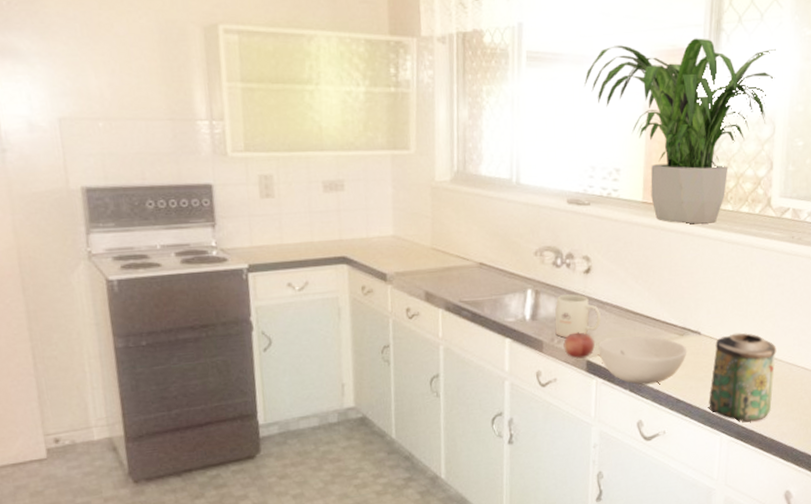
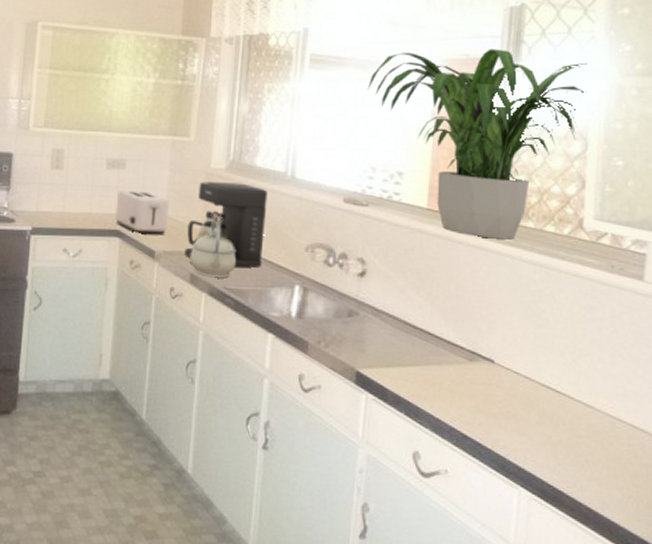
toaster: none [339,211,397,258] -> present [115,189,170,234]
coffee maker: none [417,194,495,279] -> present [184,182,267,268]
kettle: none [422,225,470,293] -> present [190,211,237,278]
mug: present [554,294,601,338] -> none [323,296,375,343]
fruit: present [563,332,596,359] -> none [331,338,368,368]
bowl: present [598,335,687,386] -> none [370,349,477,412]
canister: present [709,332,777,422] -> none [503,368,593,480]

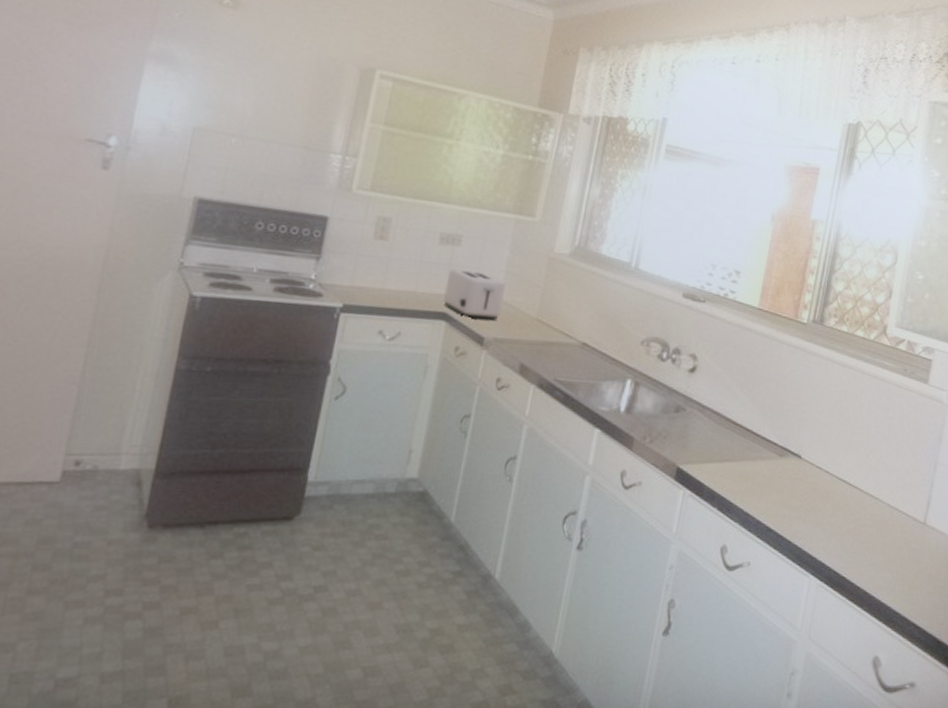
coffee maker: present [184,182,267,268] -> none [516,266,610,360]
kettle: present [190,211,237,278] -> none [521,298,572,370]
potted plant: present [368,49,587,240] -> none [717,154,905,342]

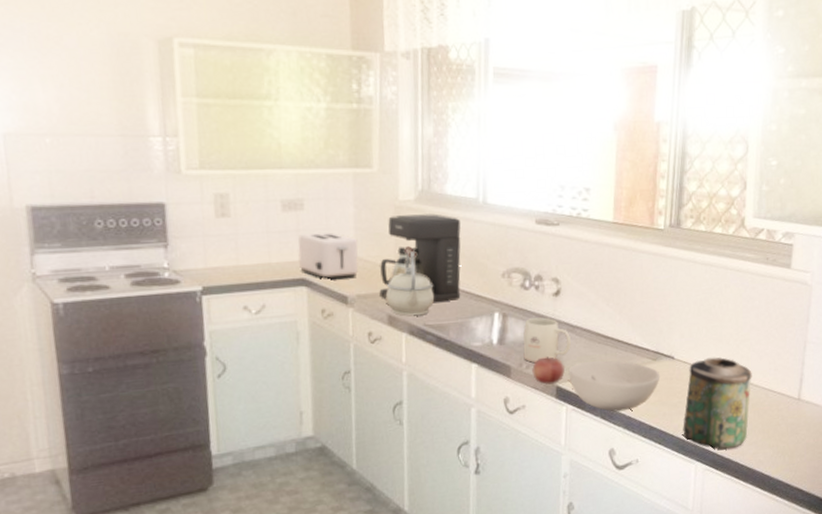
coffee maker: none [516,266,610,360] -> present [379,213,461,302]
kettle: none [521,298,572,370] -> present [385,246,435,317]
mug: none [648,391,699,439] -> present [523,317,571,363]
fruit: none [655,434,690,464] -> present [532,357,566,385]
bowl: none [691,445,785,506] -> present [568,360,661,412]
canister: none [801,463,879,566] -> present [683,357,752,449]

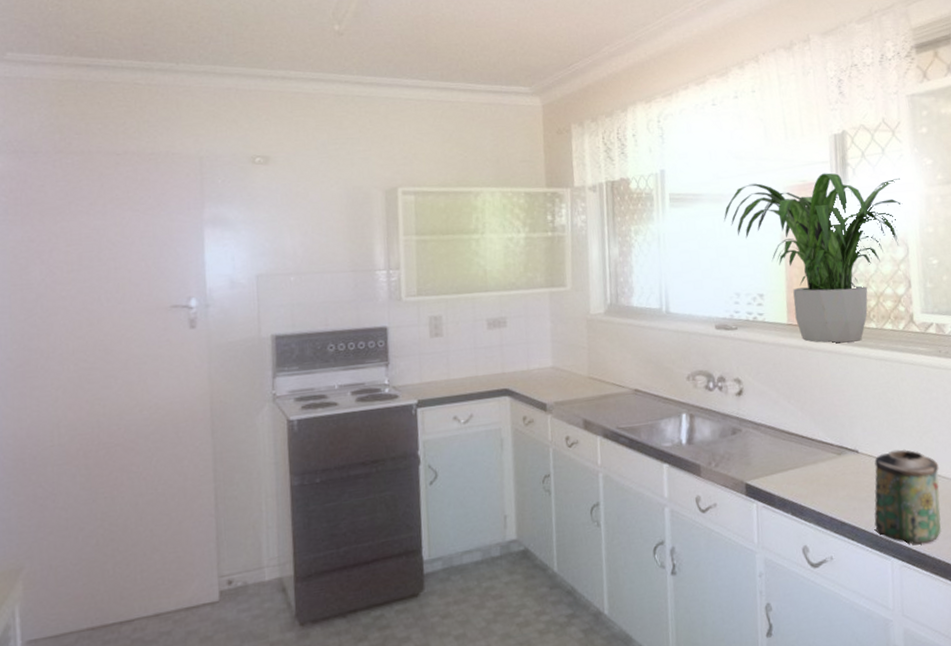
toaster: present [298,231,359,279] -> none [502,345,556,389]
coffee maker: present [379,213,461,302] -> none [575,324,650,406]
kettle: present [385,246,435,317] -> none [580,355,626,421]
mug: present [523,317,571,363] -> none [710,416,757,462]
fruit: present [532,357,566,385] -> none [721,455,753,483]
potted plant: none [553,55,748,245] -> present [724,173,903,343]
bowl: present [568,360,661,412] -> none [756,456,847,508]

